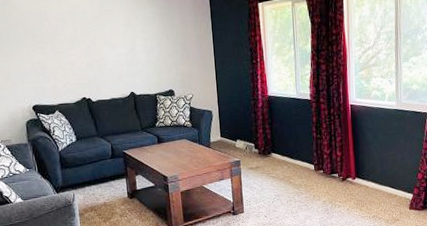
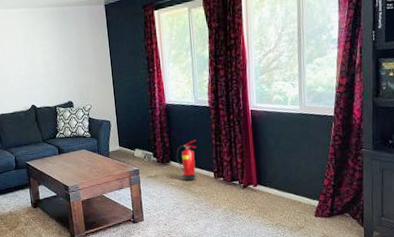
fire extinguisher: none [277,132,298,173] -> present [175,139,197,181]

